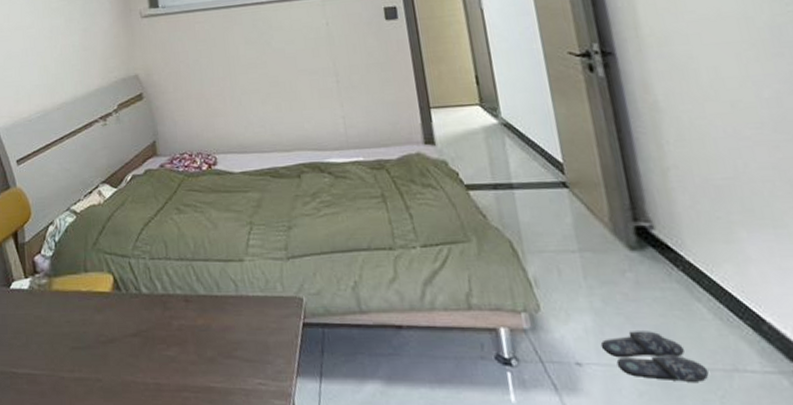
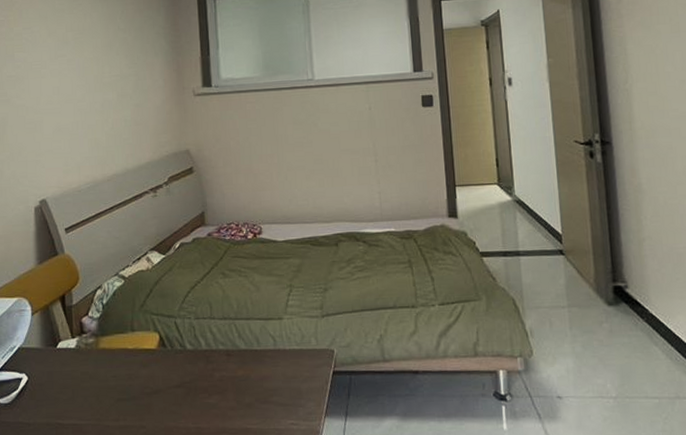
slippers: present [601,331,709,382] -> none [579,369,657,408]

